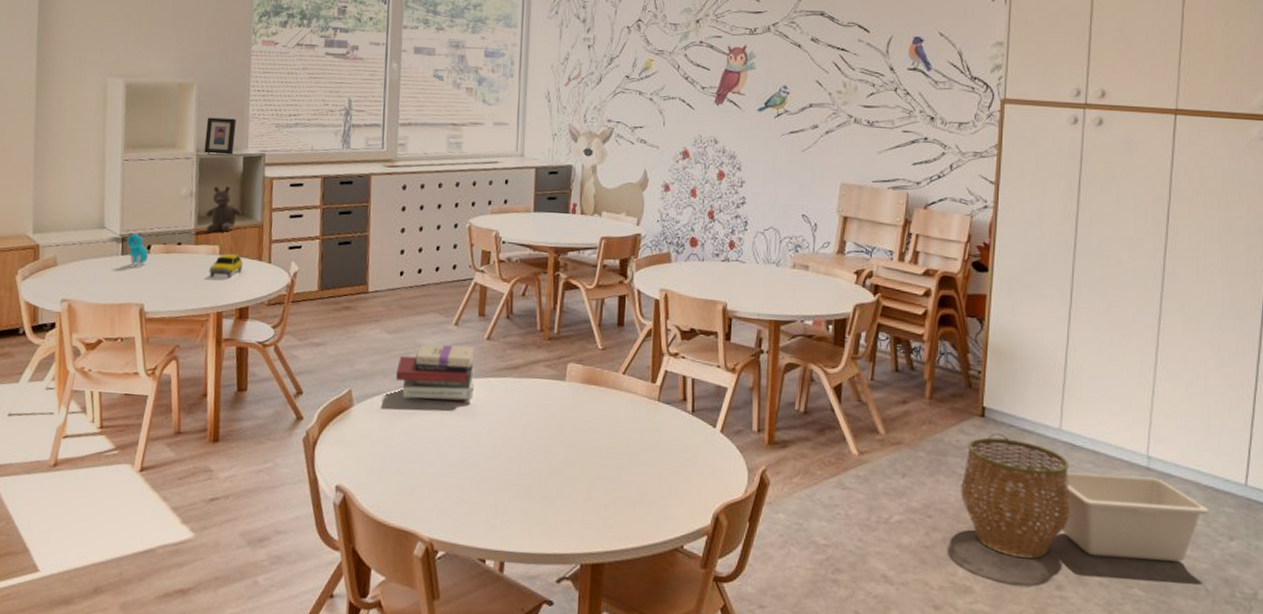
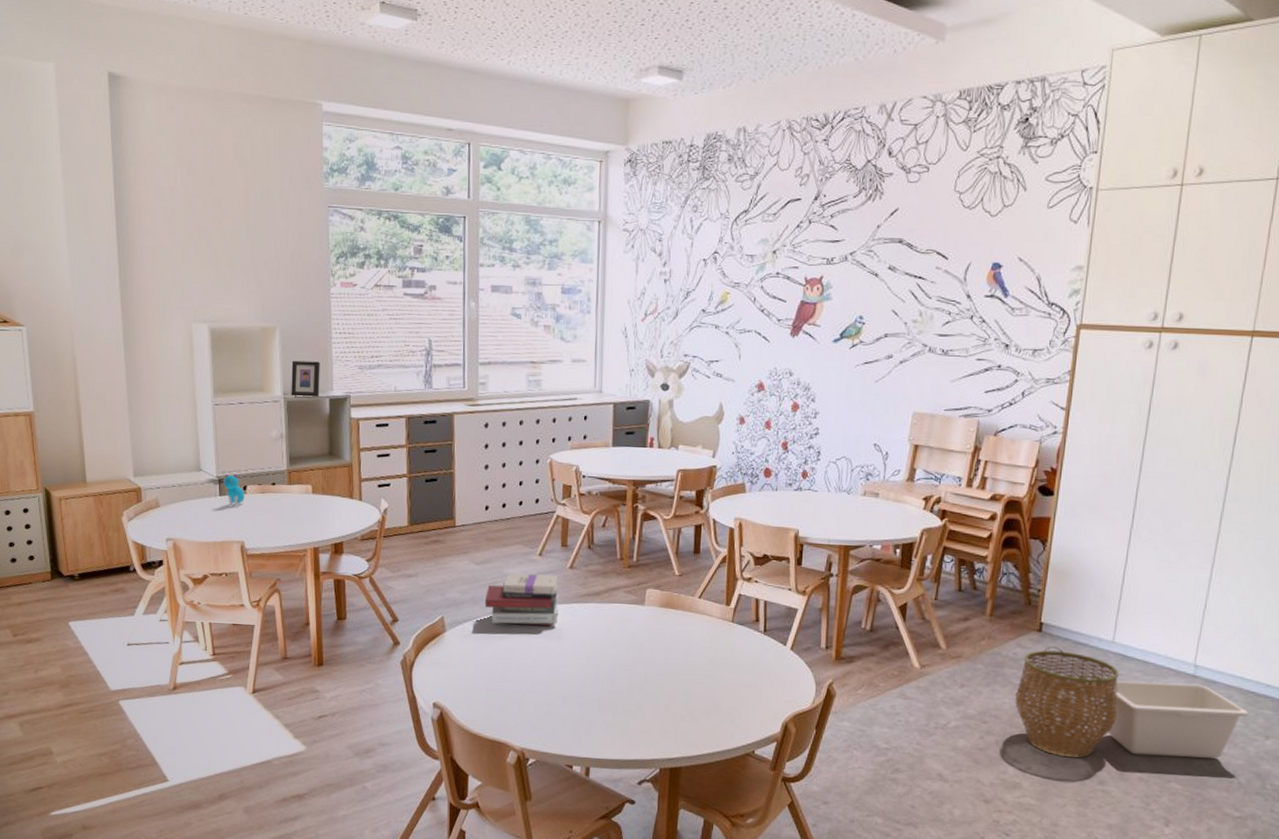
stuffed animal: present [205,186,242,234] -> none [296,428,331,474]
toy car: present [209,253,243,279] -> none [303,492,335,516]

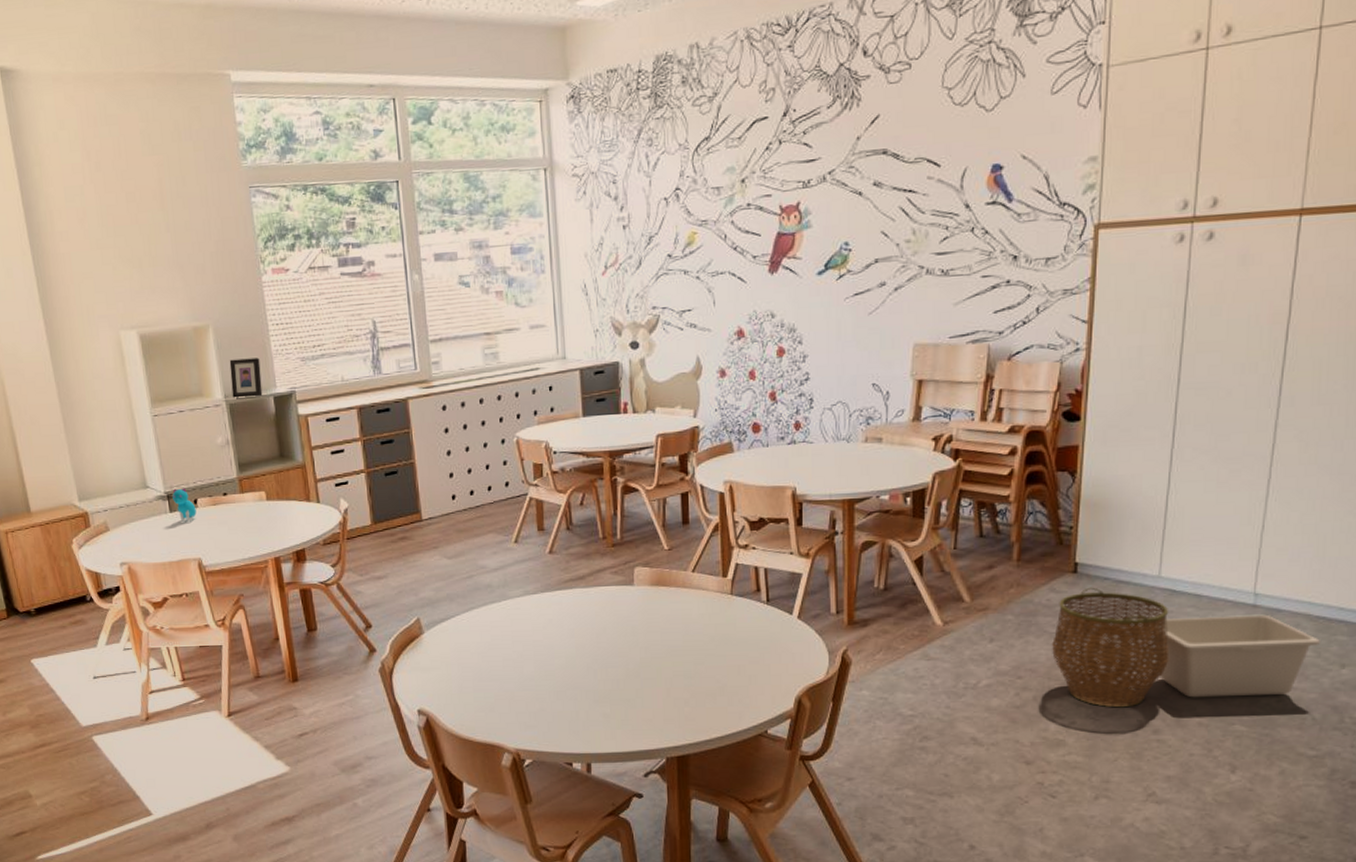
books: present [484,573,559,627] -> none [461,563,542,620]

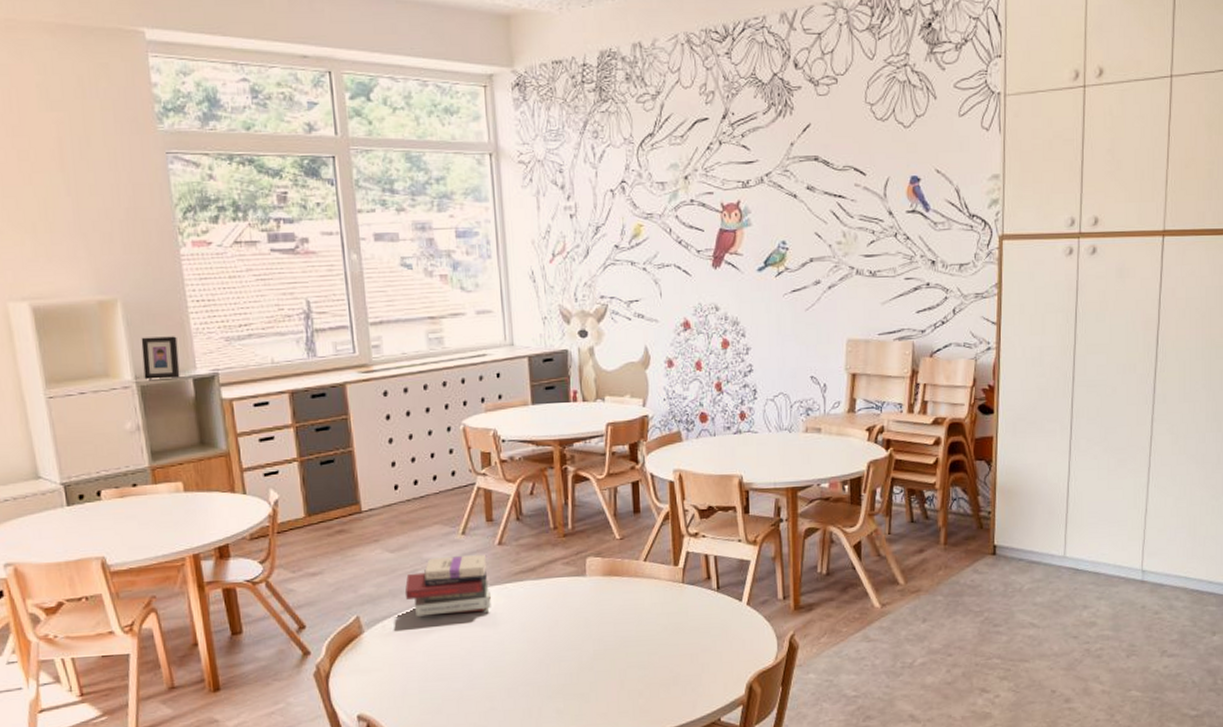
toy animal: present [172,488,197,524] -> none [70,478,100,519]
books: none [461,563,542,620] -> present [404,555,491,617]
basket: present [1051,587,1170,708] -> none [976,567,1076,680]
storage bin: present [1153,614,1320,698] -> none [1062,589,1195,668]

